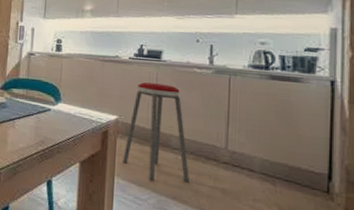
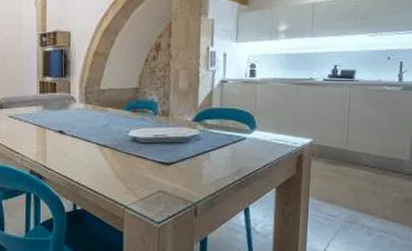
music stool: present [122,82,189,183] -> none [316,103,377,197]

